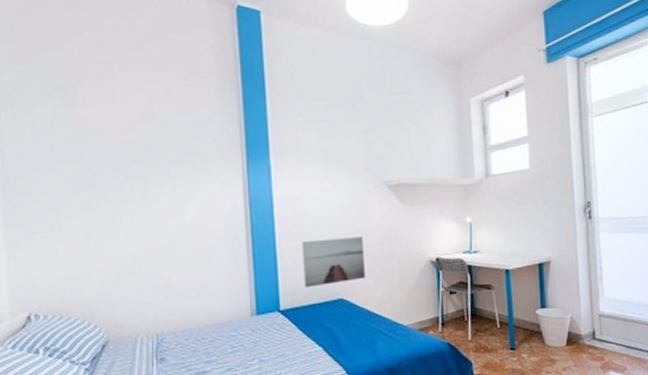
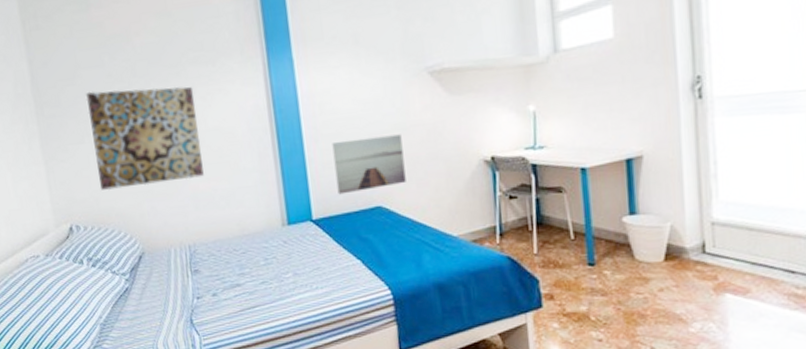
wall art: none [60,183,178,279] -> present [85,86,204,190]

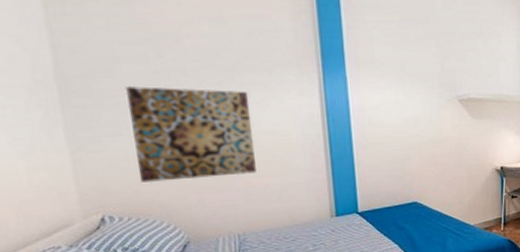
wall art: present [332,134,406,195] -> none [378,146,437,192]

